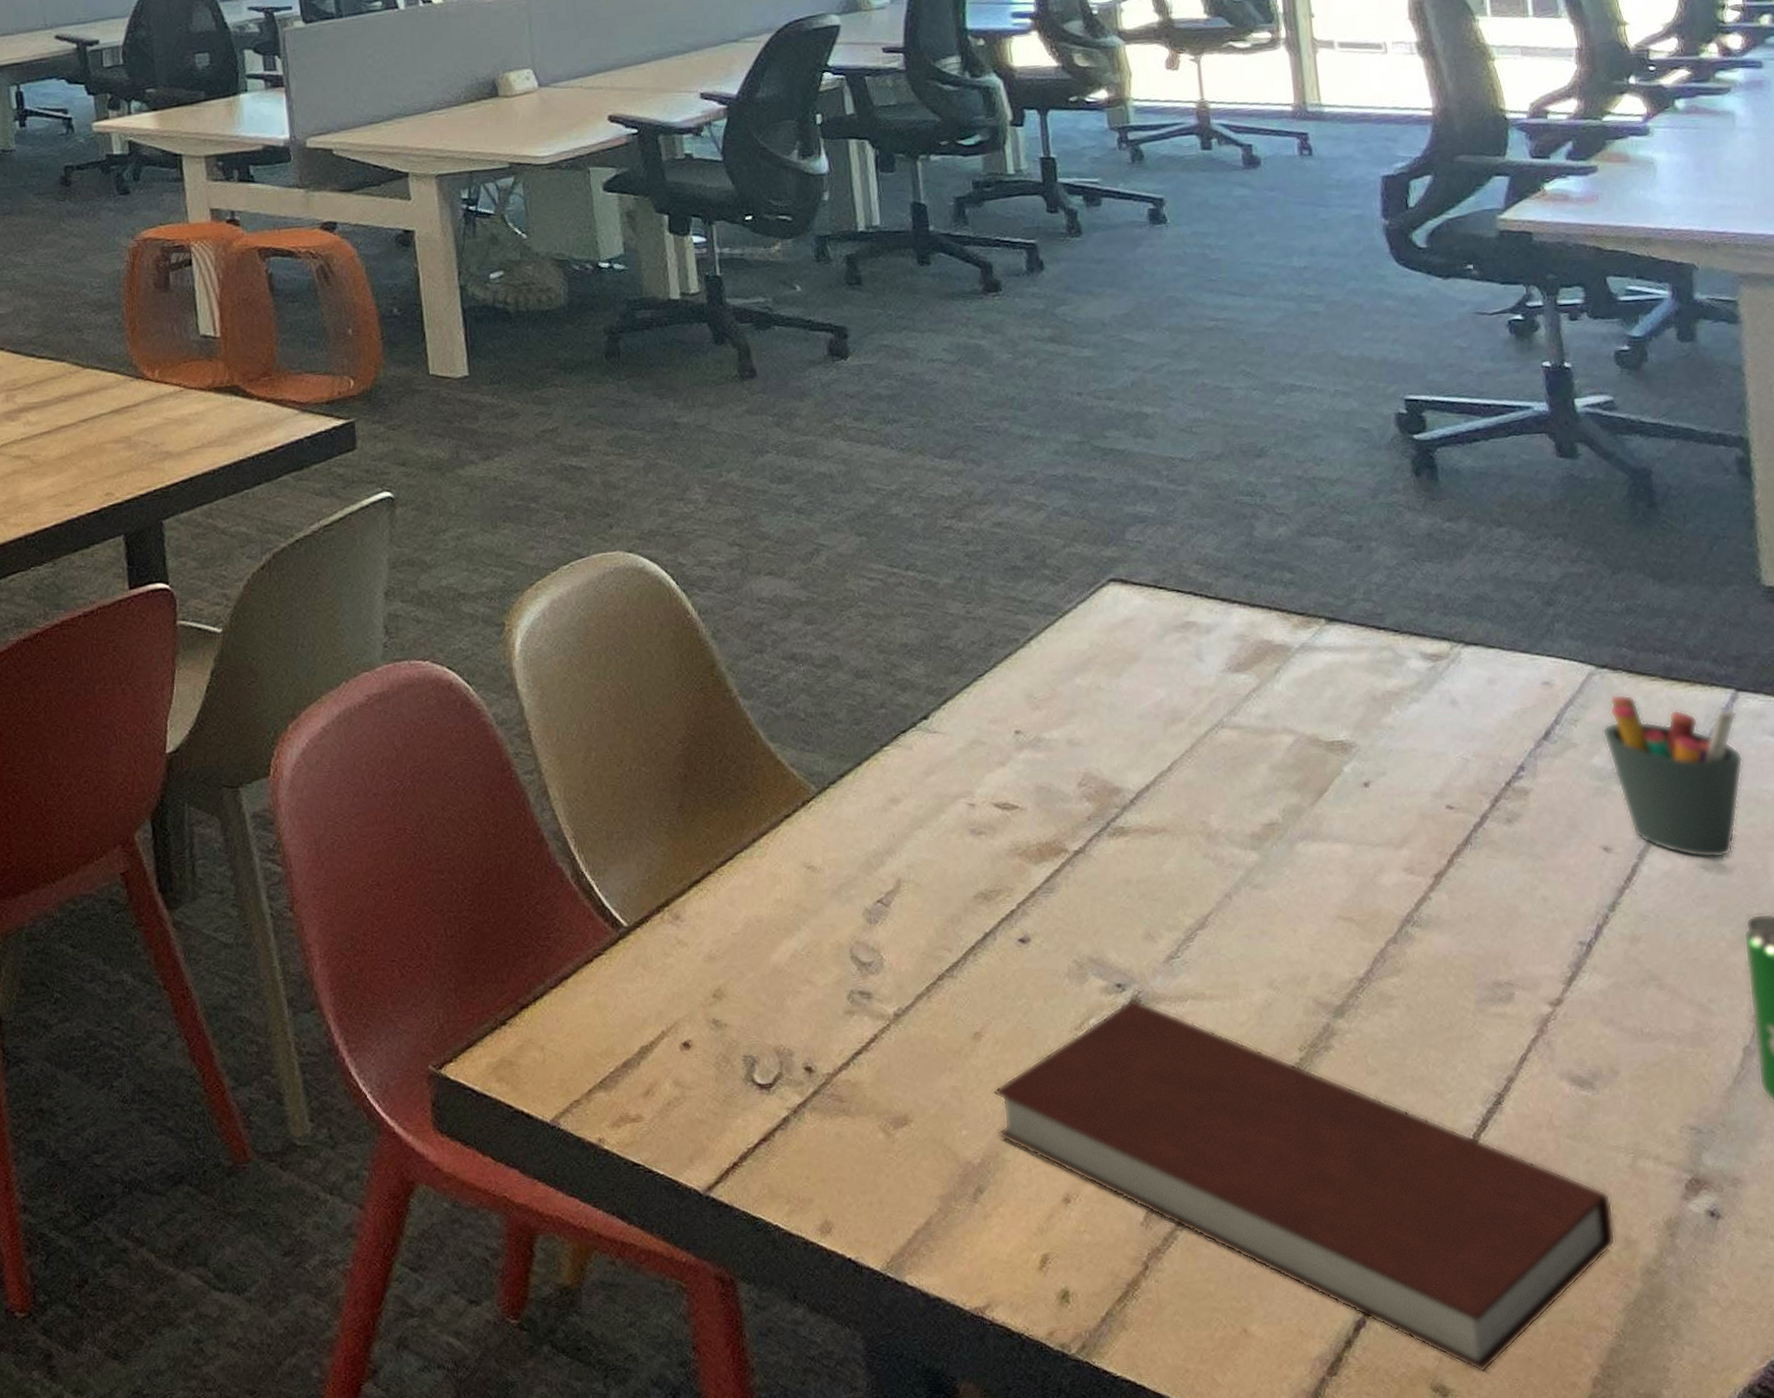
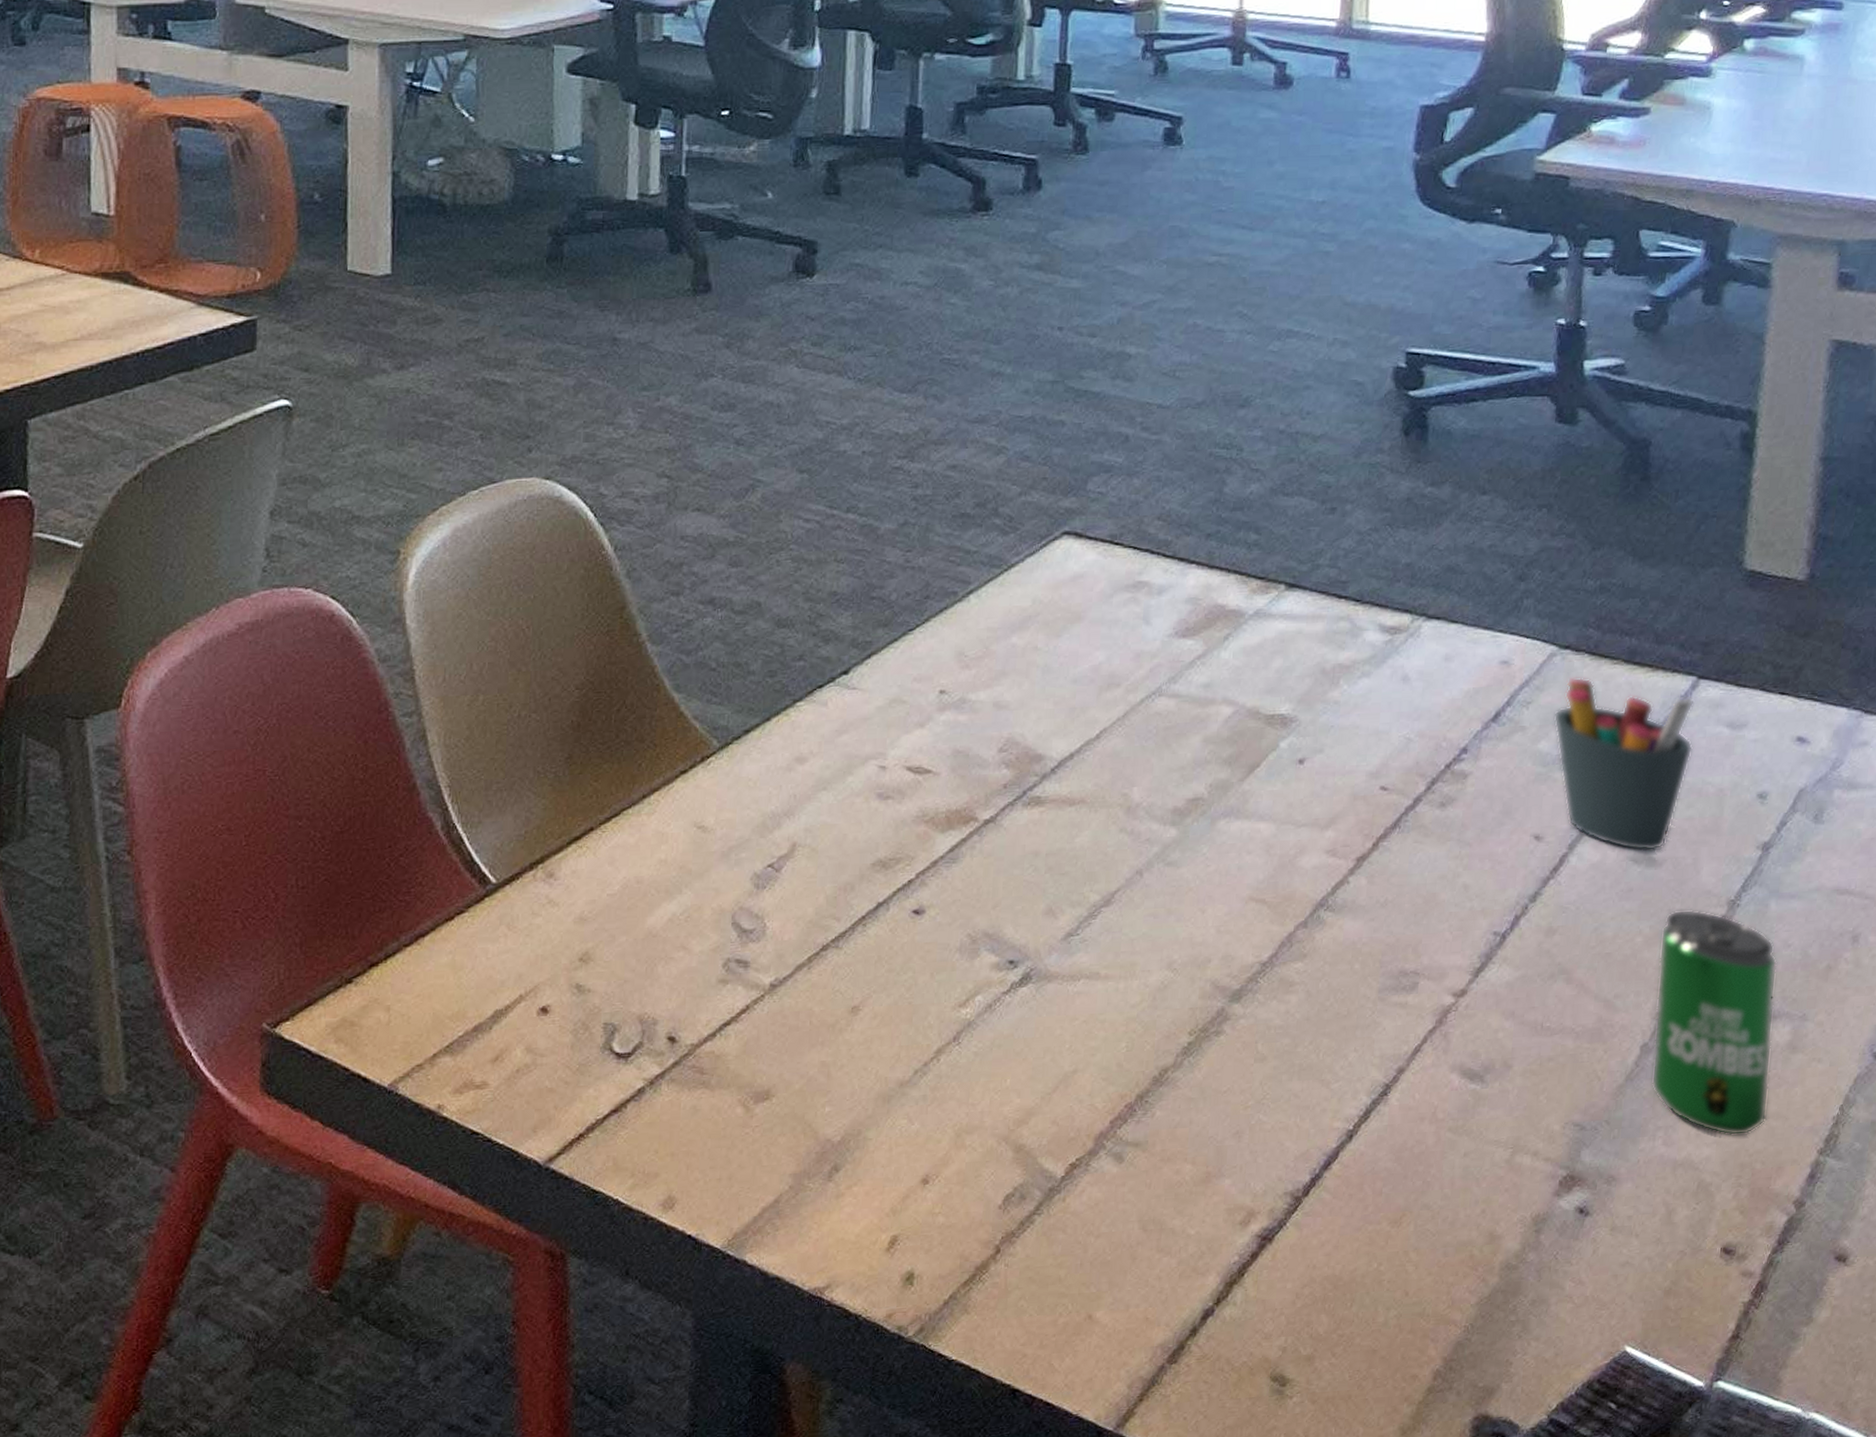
notebook: present [993,998,1616,1373] -> none [861,976,1483,1363]

